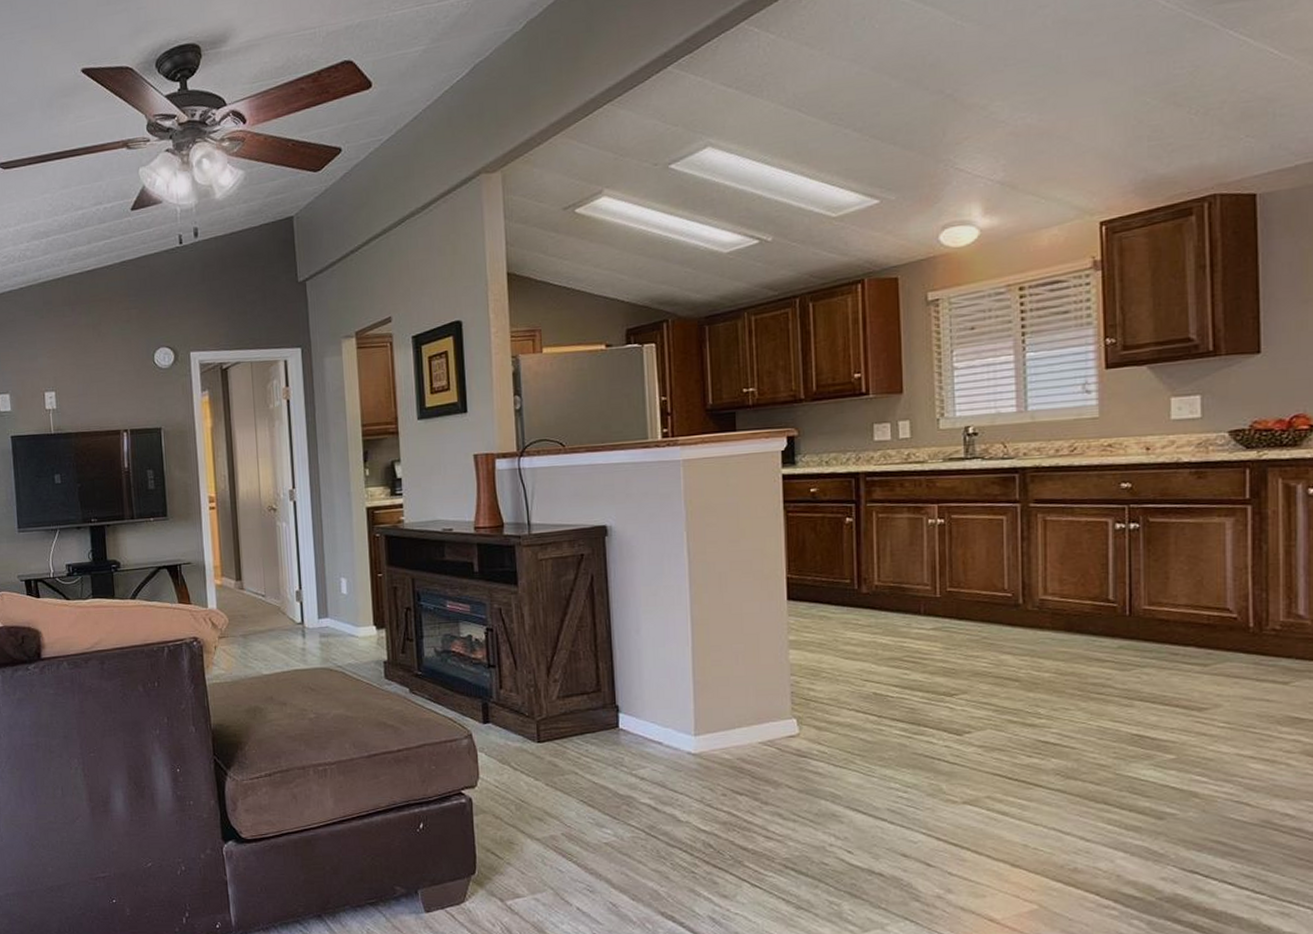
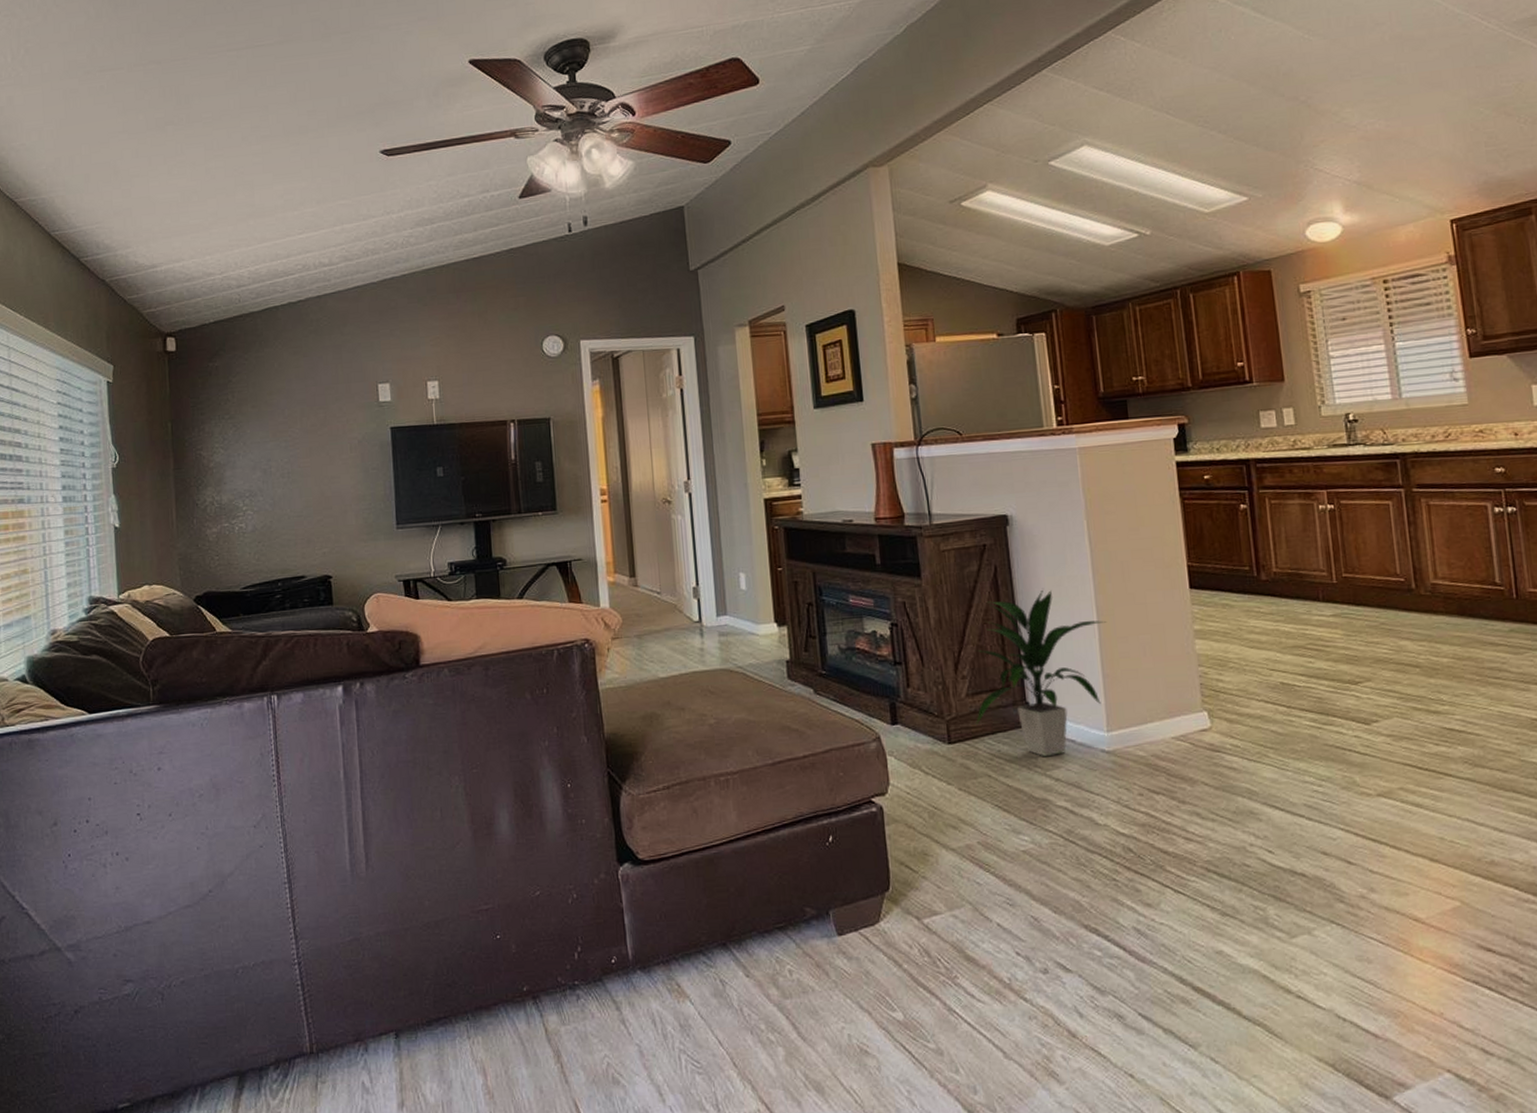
indoor plant: none [565,597,701,758] -> present [976,588,1107,757]

